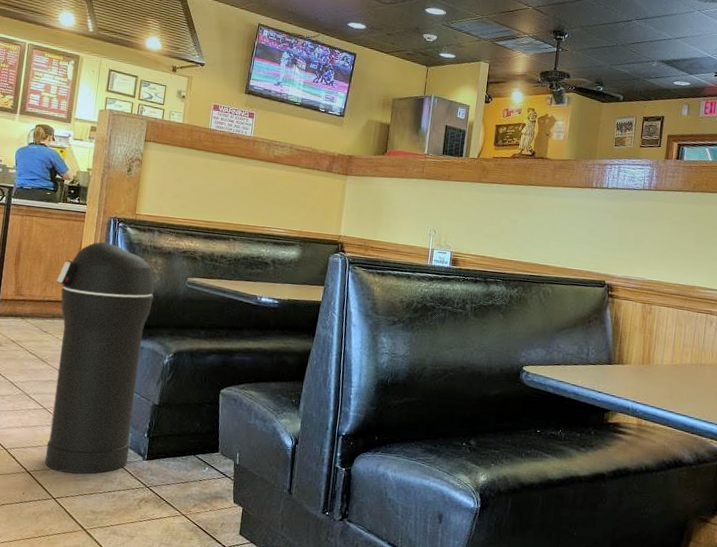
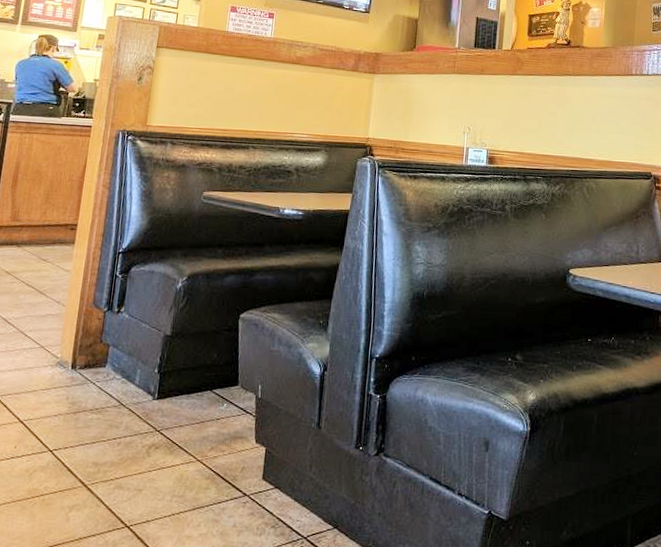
trash can: present [44,241,154,474] -> none [40,157,167,420]

